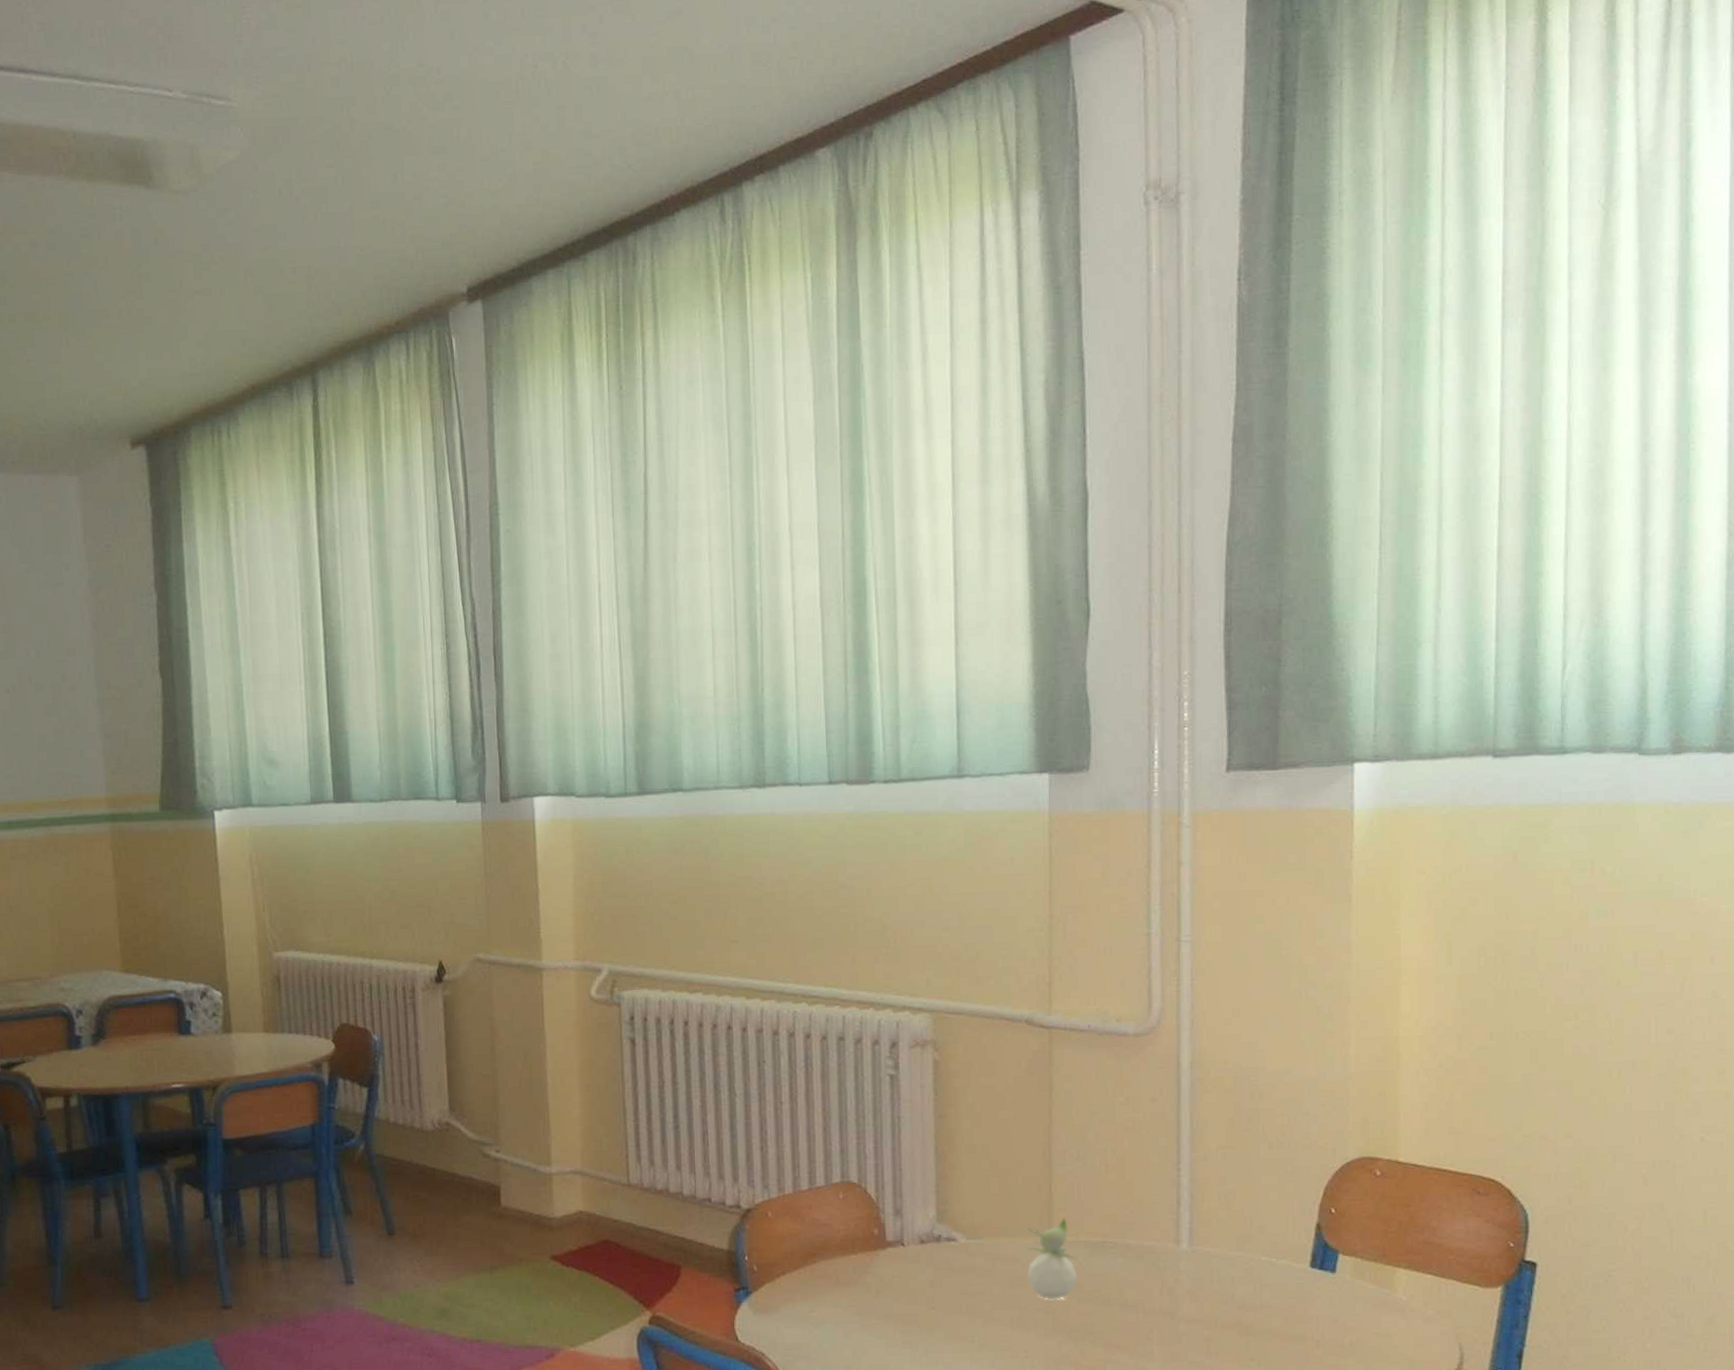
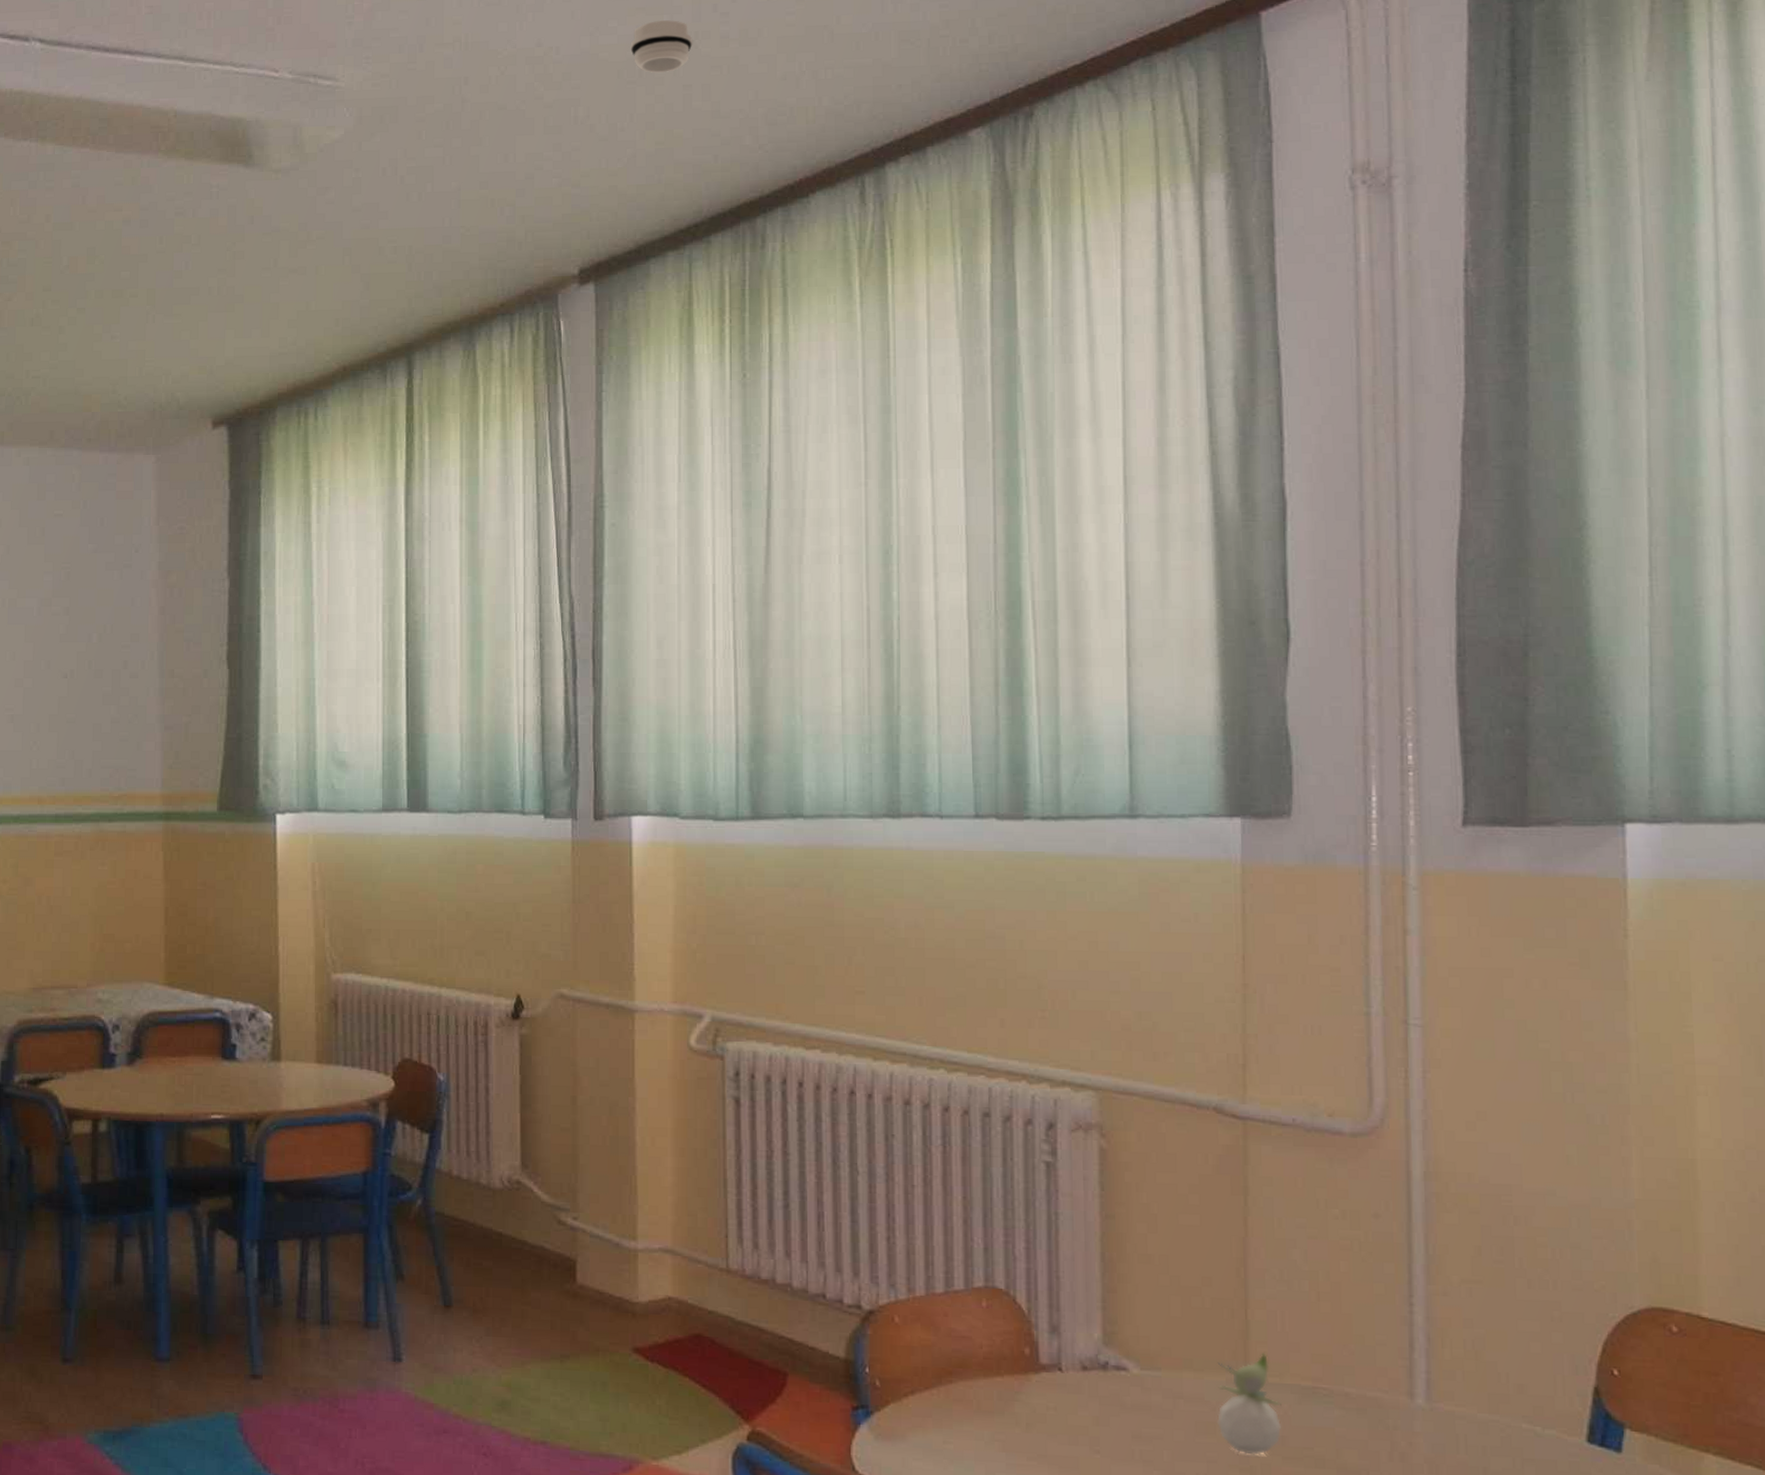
smoke detector: none [506,40,565,93] -> present [630,20,693,73]

